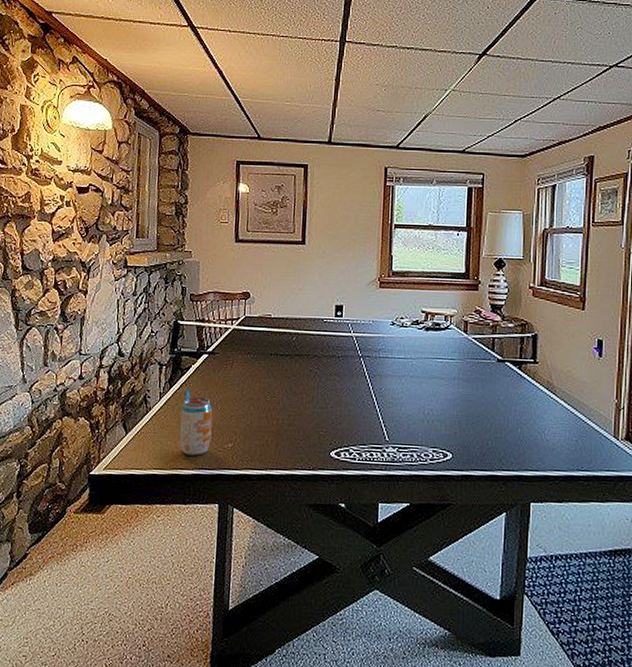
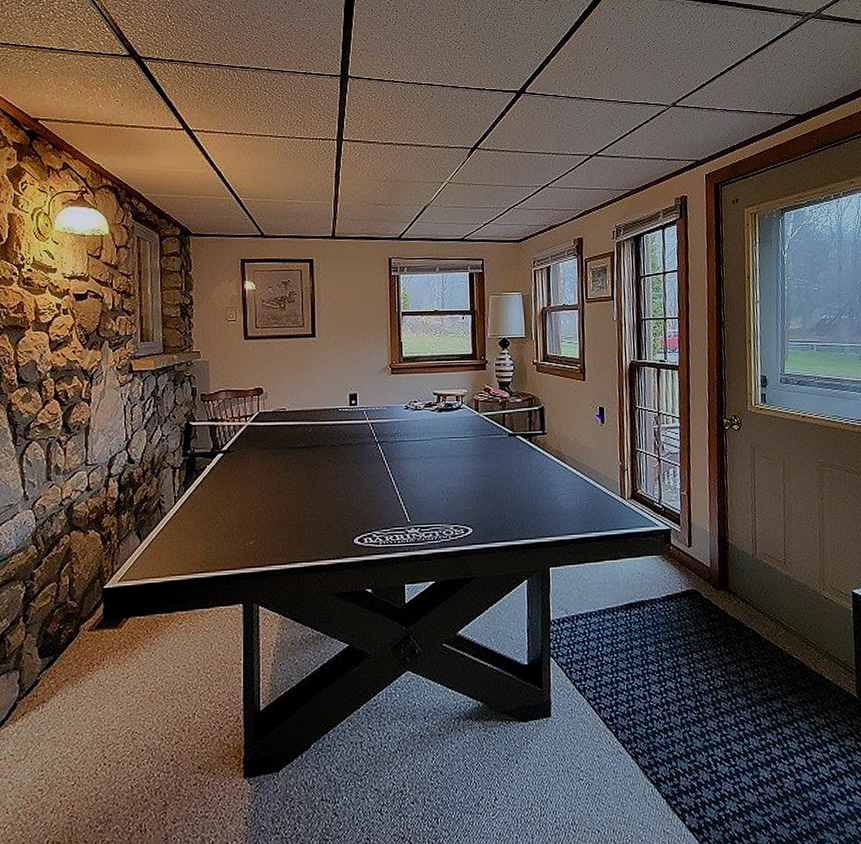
beverage can: present [180,388,213,456] -> none [198,489,231,557]

